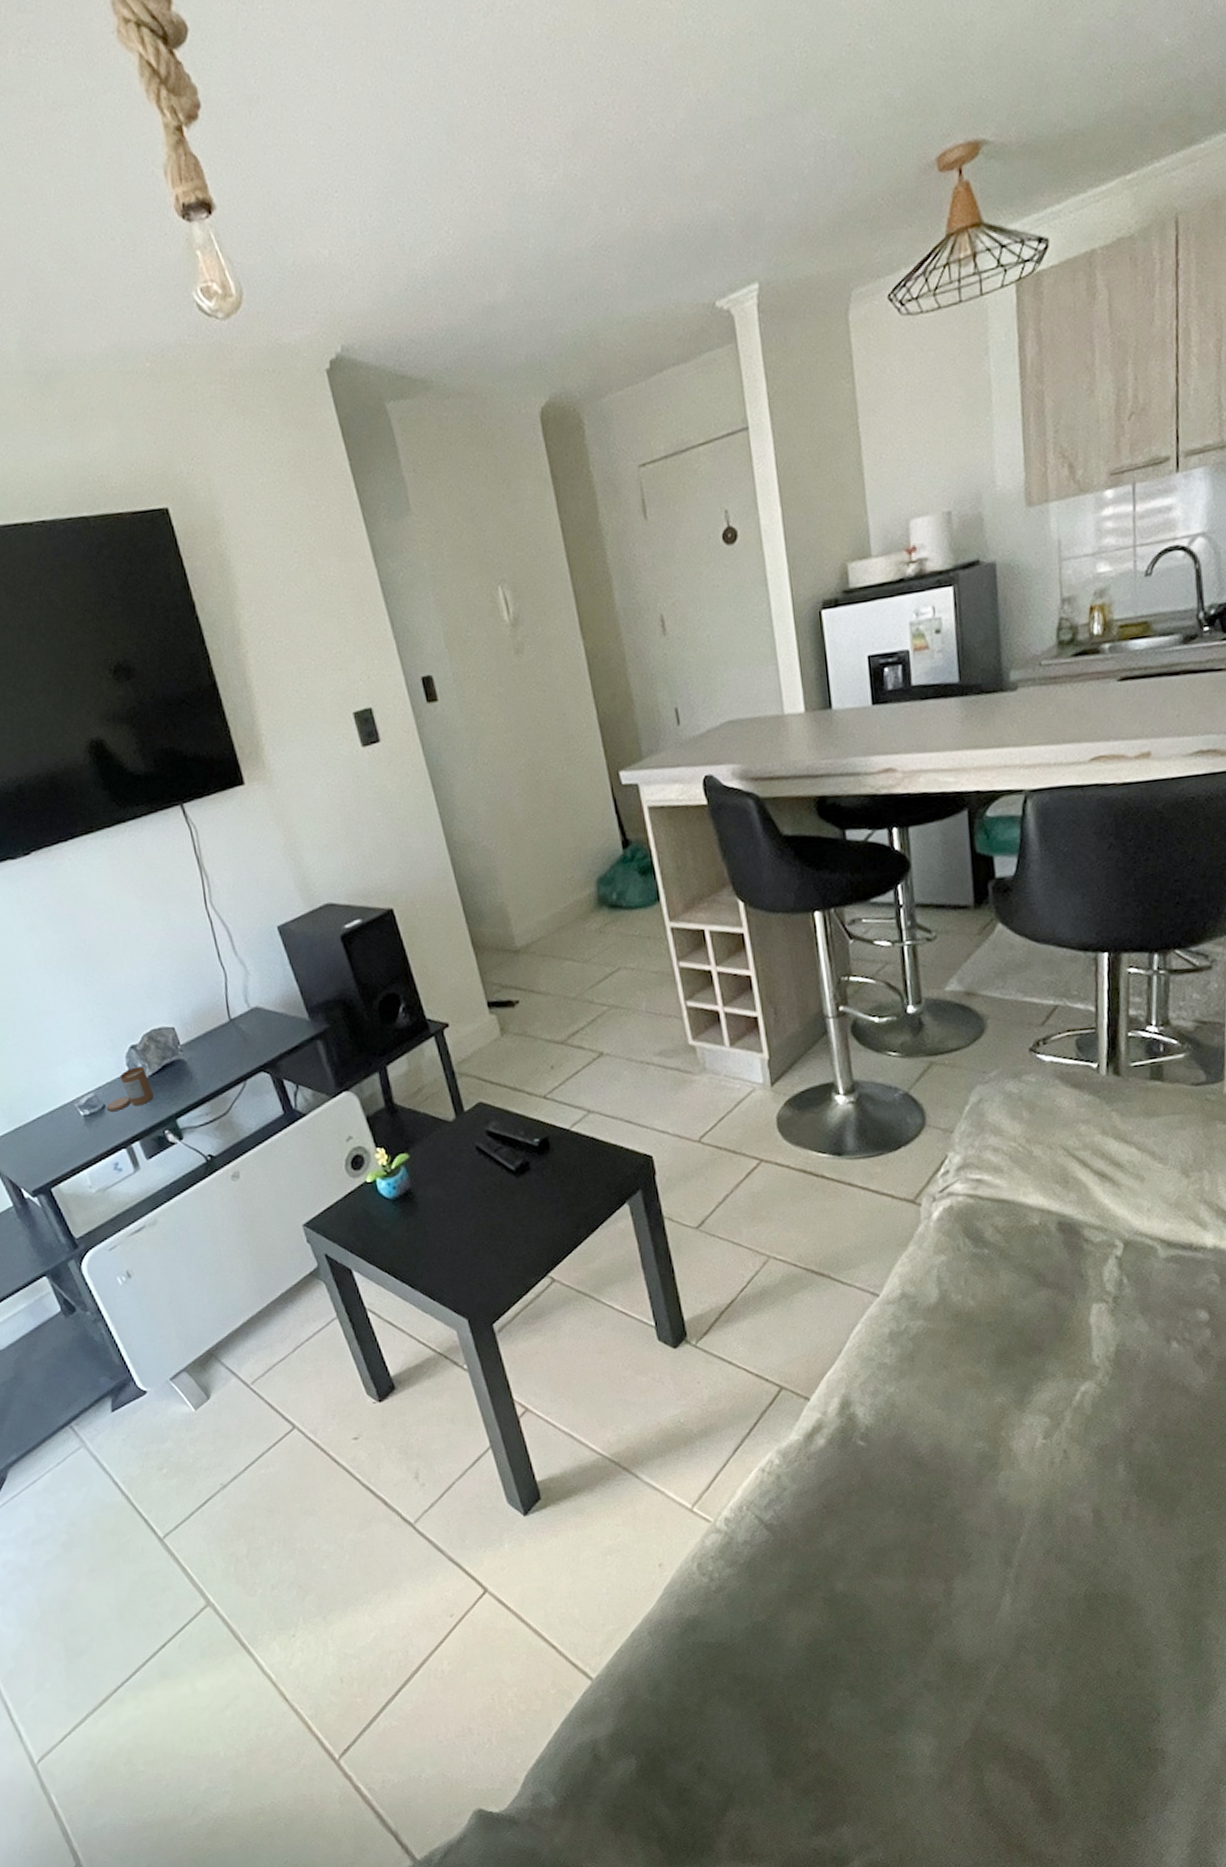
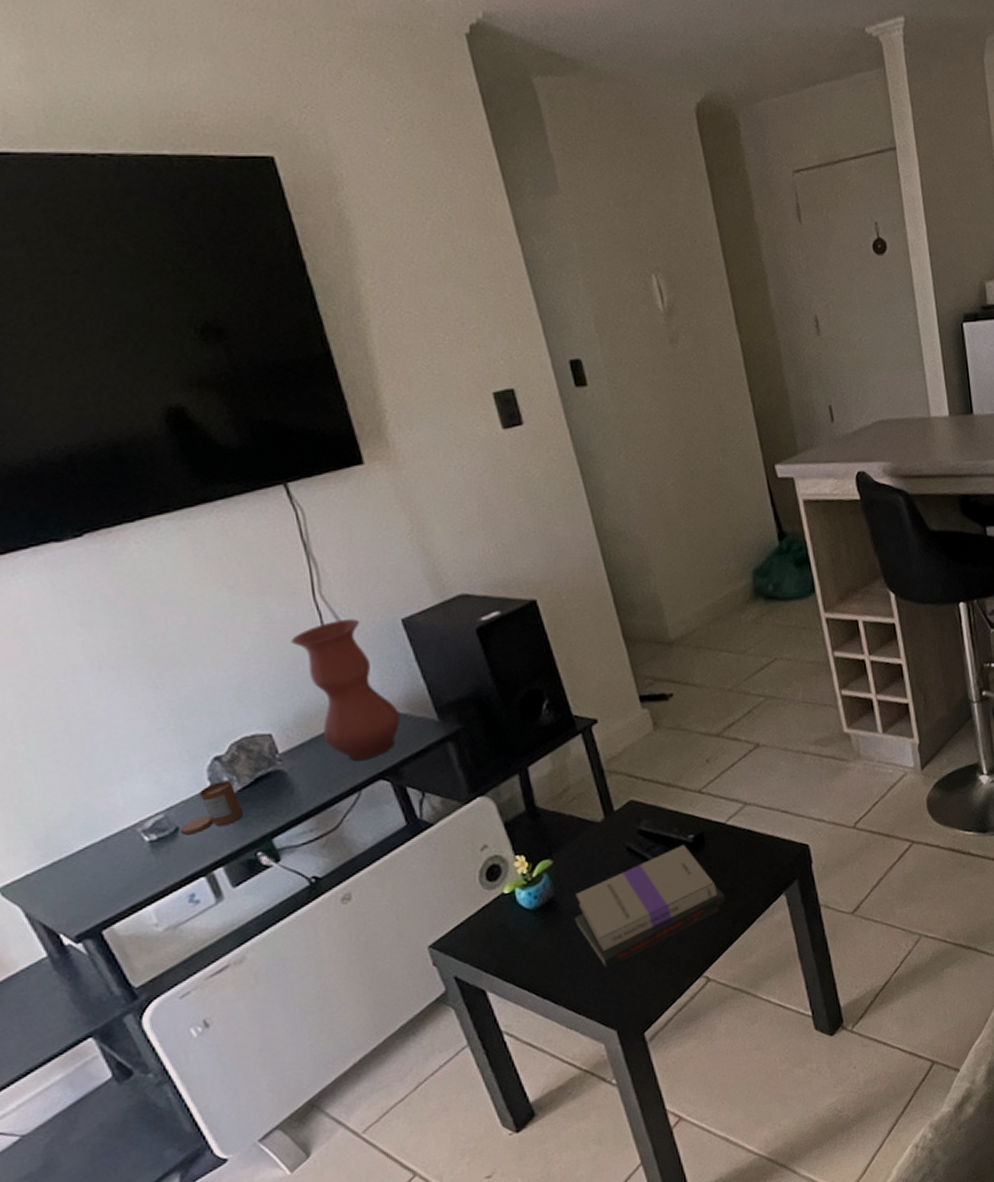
vase: none [188,926,278,1054] -> present [290,618,401,761]
books: none [429,1148,570,1259] -> present [574,845,726,968]

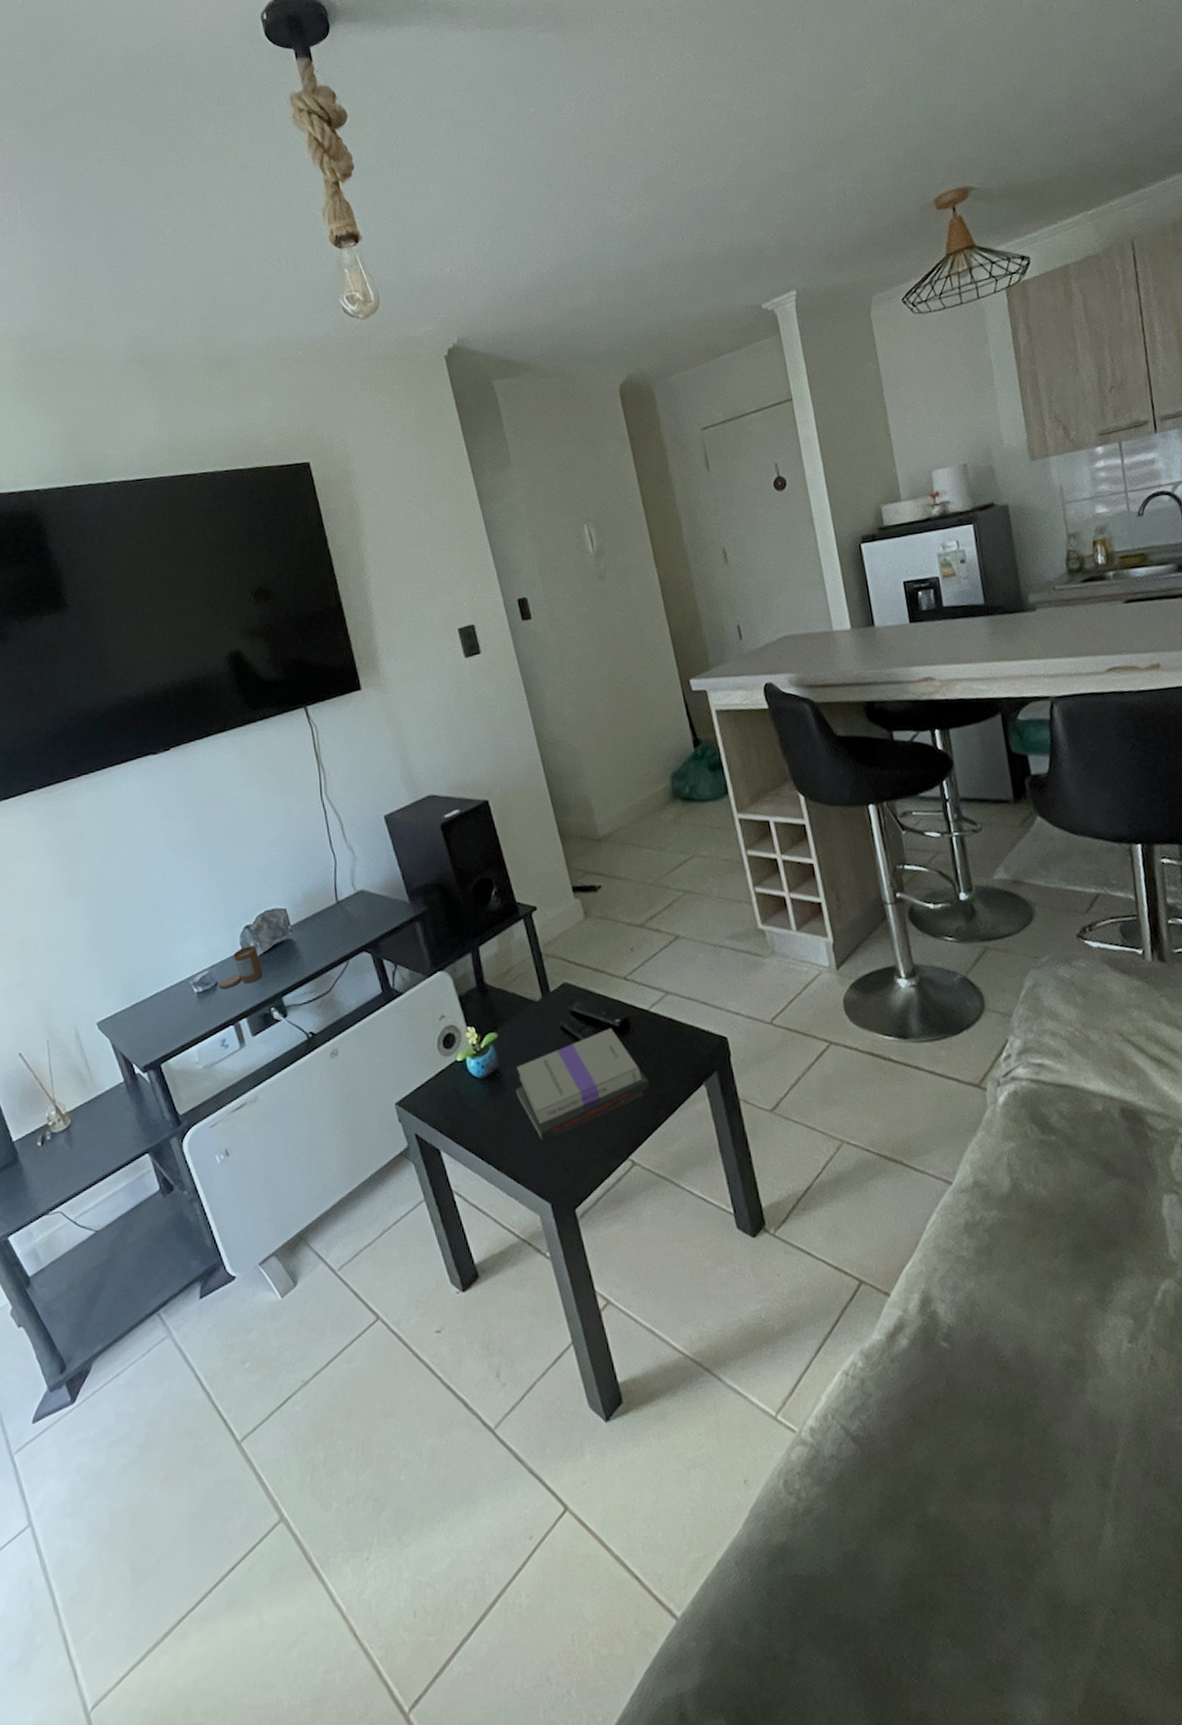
vase: present [290,618,401,761] -> none [303,815,380,934]

